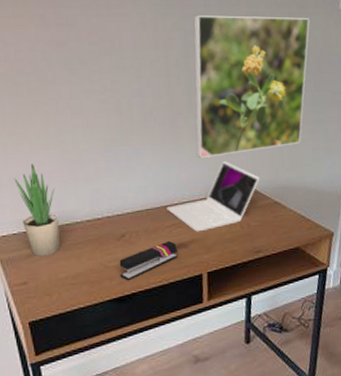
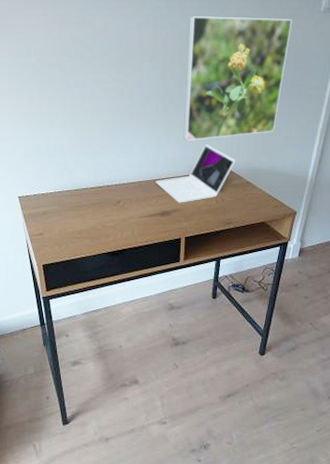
potted plant: present [14,164,60,257] -> none [37,139,69,214]
stapler: present [119,240,178,281] -> none [114,208,162,239]

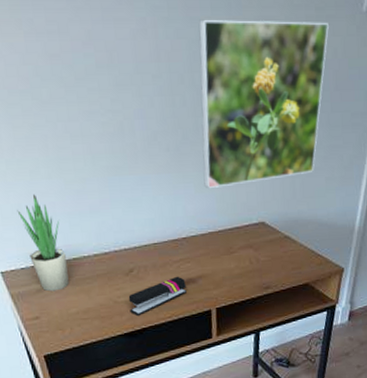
potted plant: none [37,139,69,214] -> present [17,194,69,292]
stapler: none [114,208,162,239] -> present [128,276,187,317]
laptop: present [155,144,236,203] -> none [174,191,270,267]

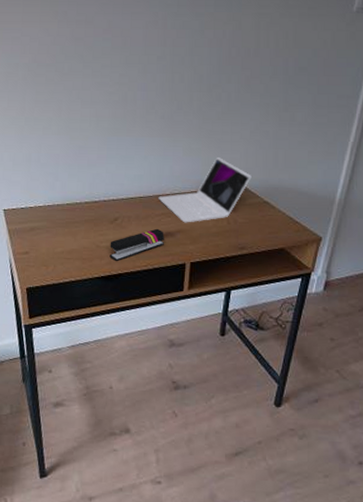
potted plant: present [17,194,69,292] -> none [27,147,61,231]
laptop: none [174,191,270,267] -> present [158,156,252,223]
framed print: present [199,19,329,189] -> none [192,14,320,153]

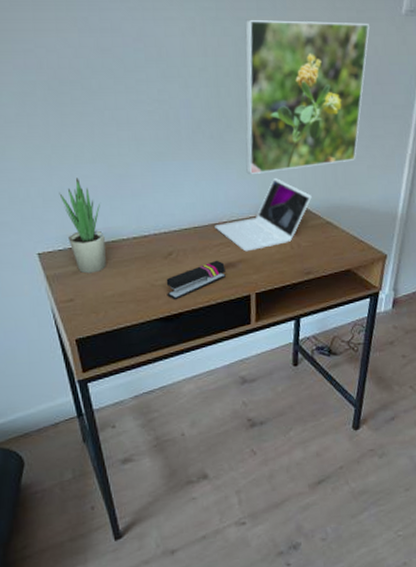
potted plant: none [27,147,61,231] -> present [59,178,106,274]
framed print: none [192,14,320,153] -> present [245,19,370,175]

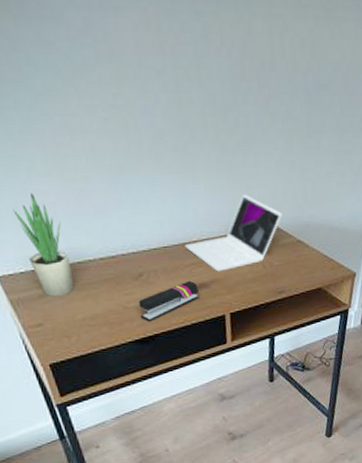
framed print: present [245,19,370,175] -> none [204,13,337,192]

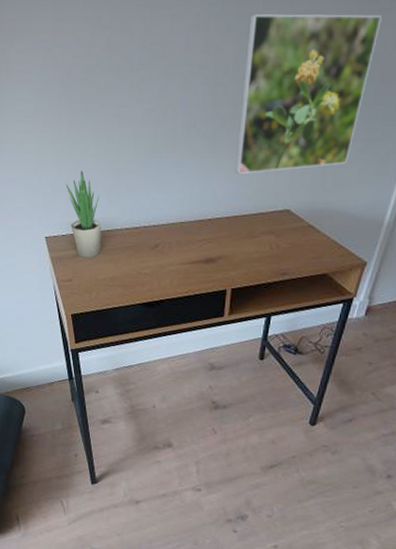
stapler: present [138,280,199,322] -> none [151,254,206,289]
laptop: present [185,193,282,272] -> none [199,178,297,249]
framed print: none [204,13,337,192] -> present [235,14,382,175]

